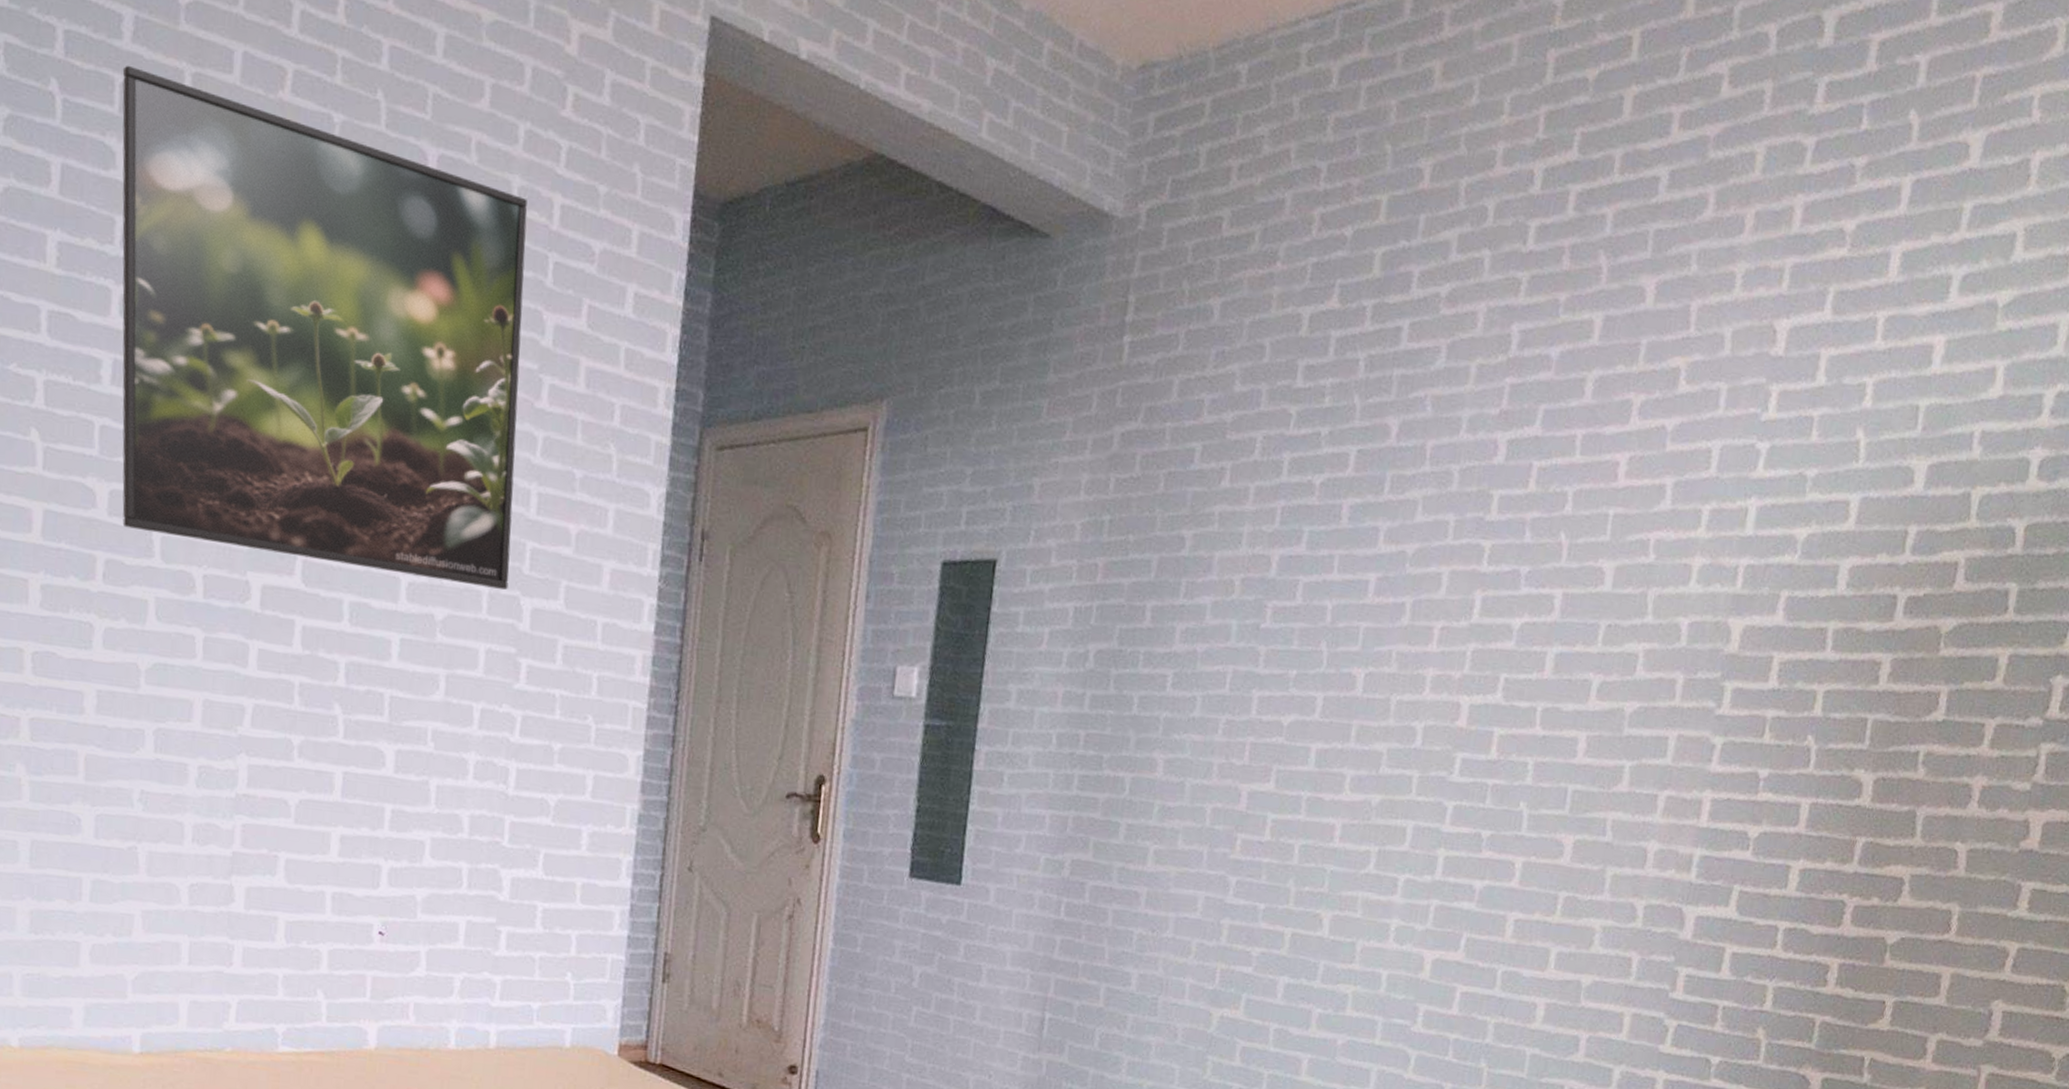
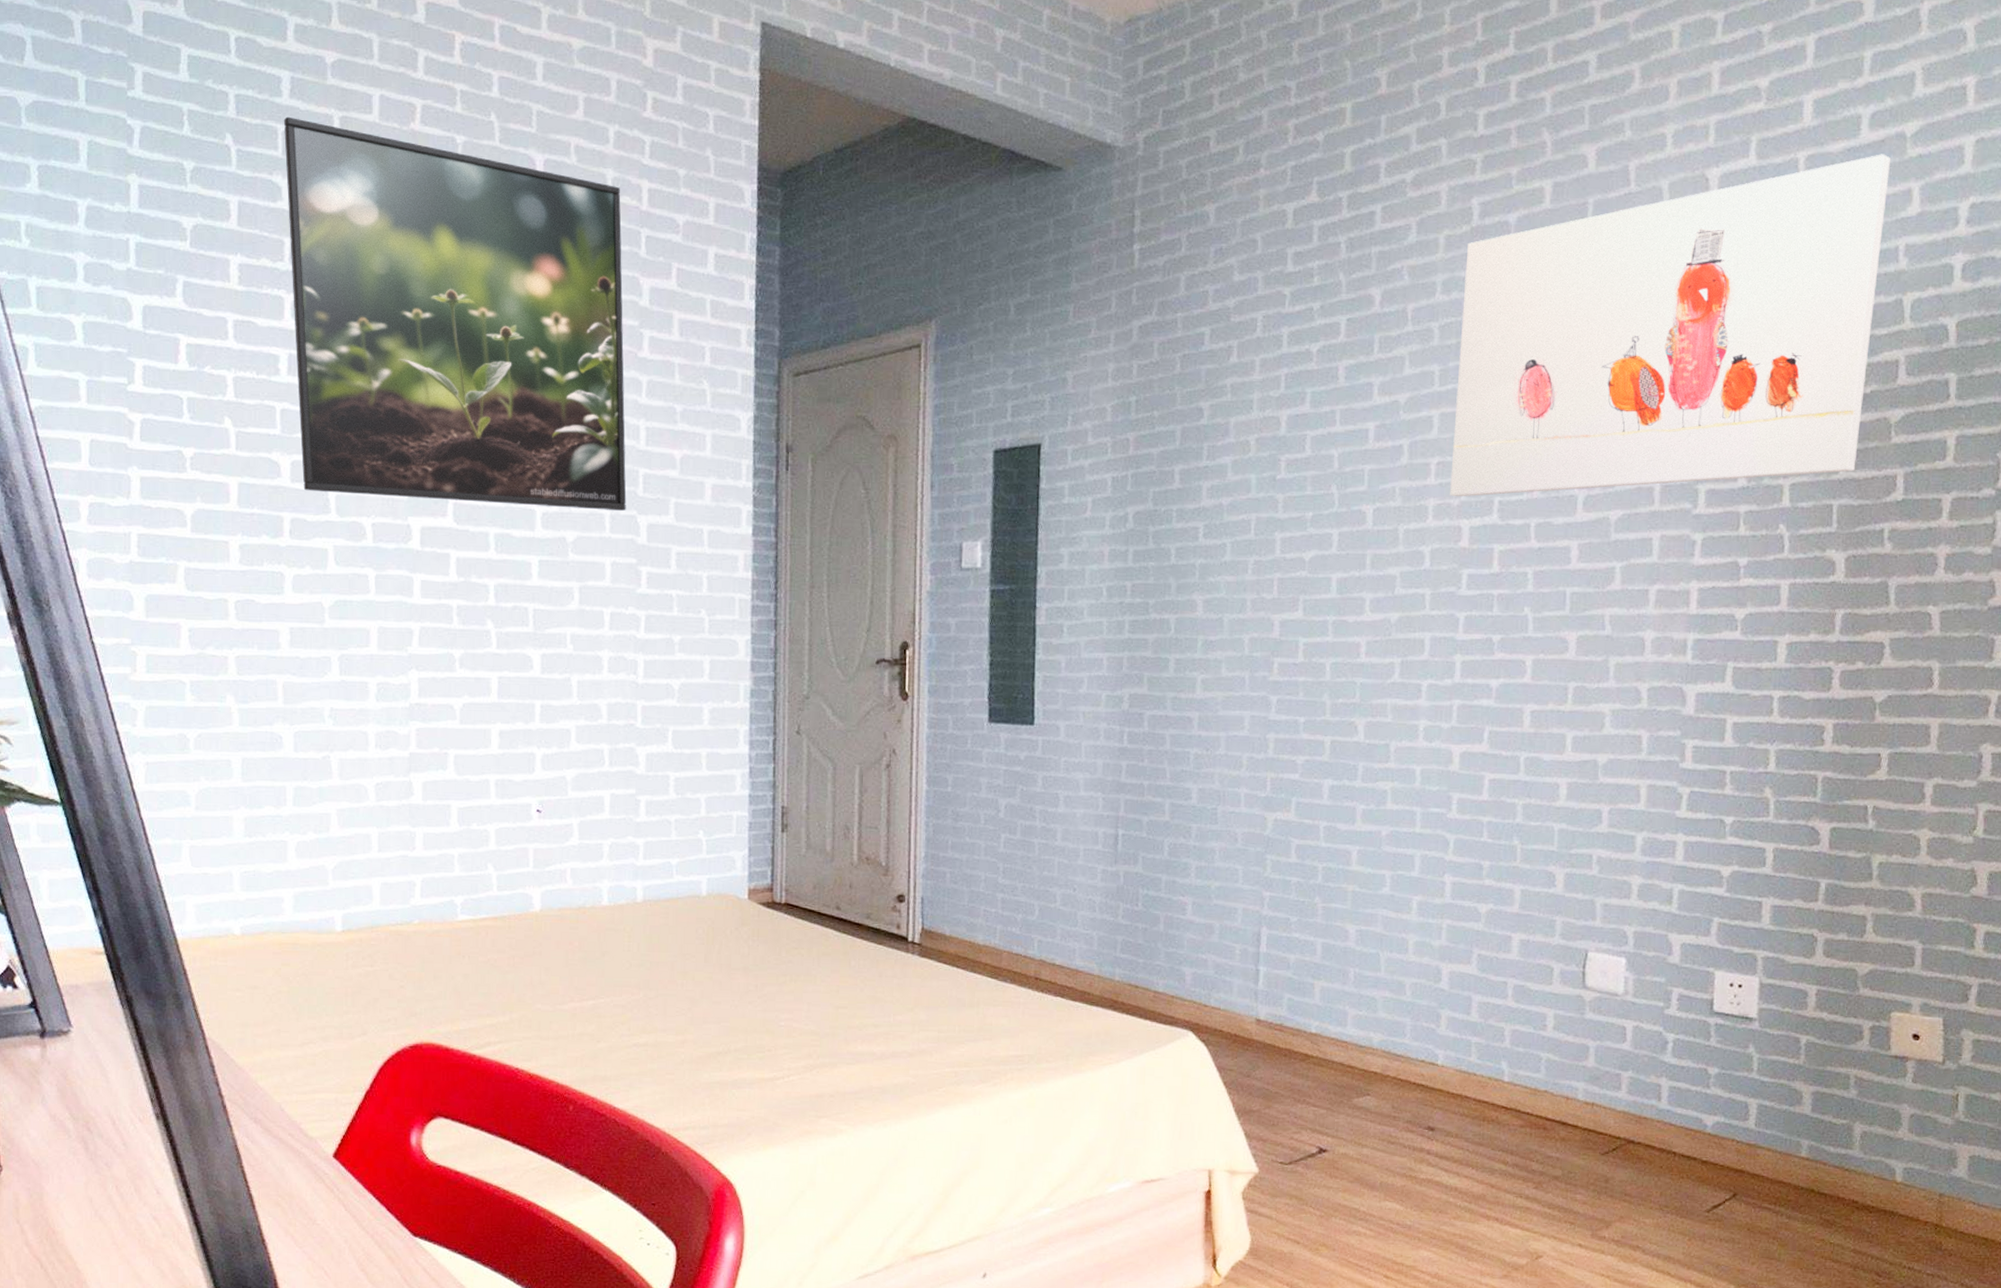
wall art: none [1452,323,1978,684] -> present [1450,154,1890,497]

